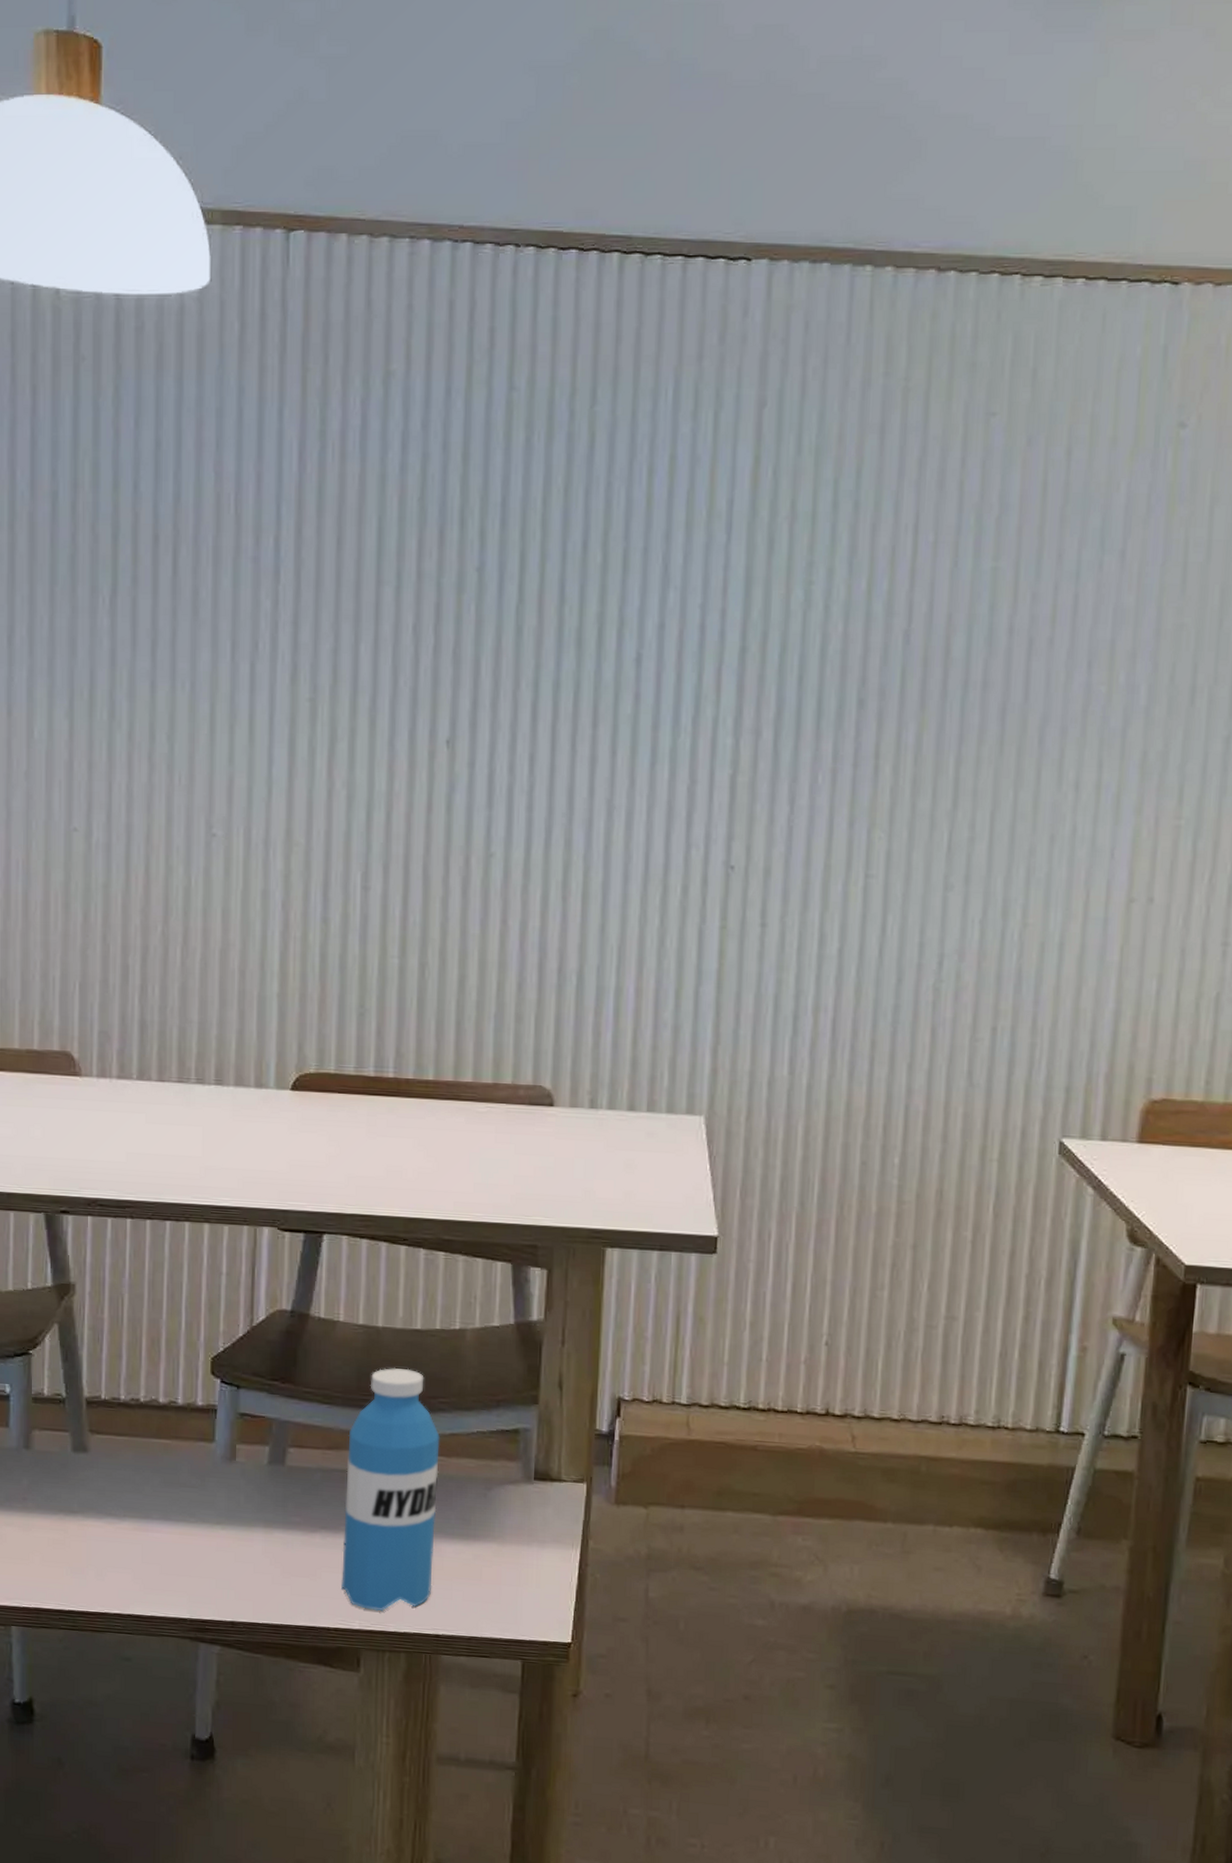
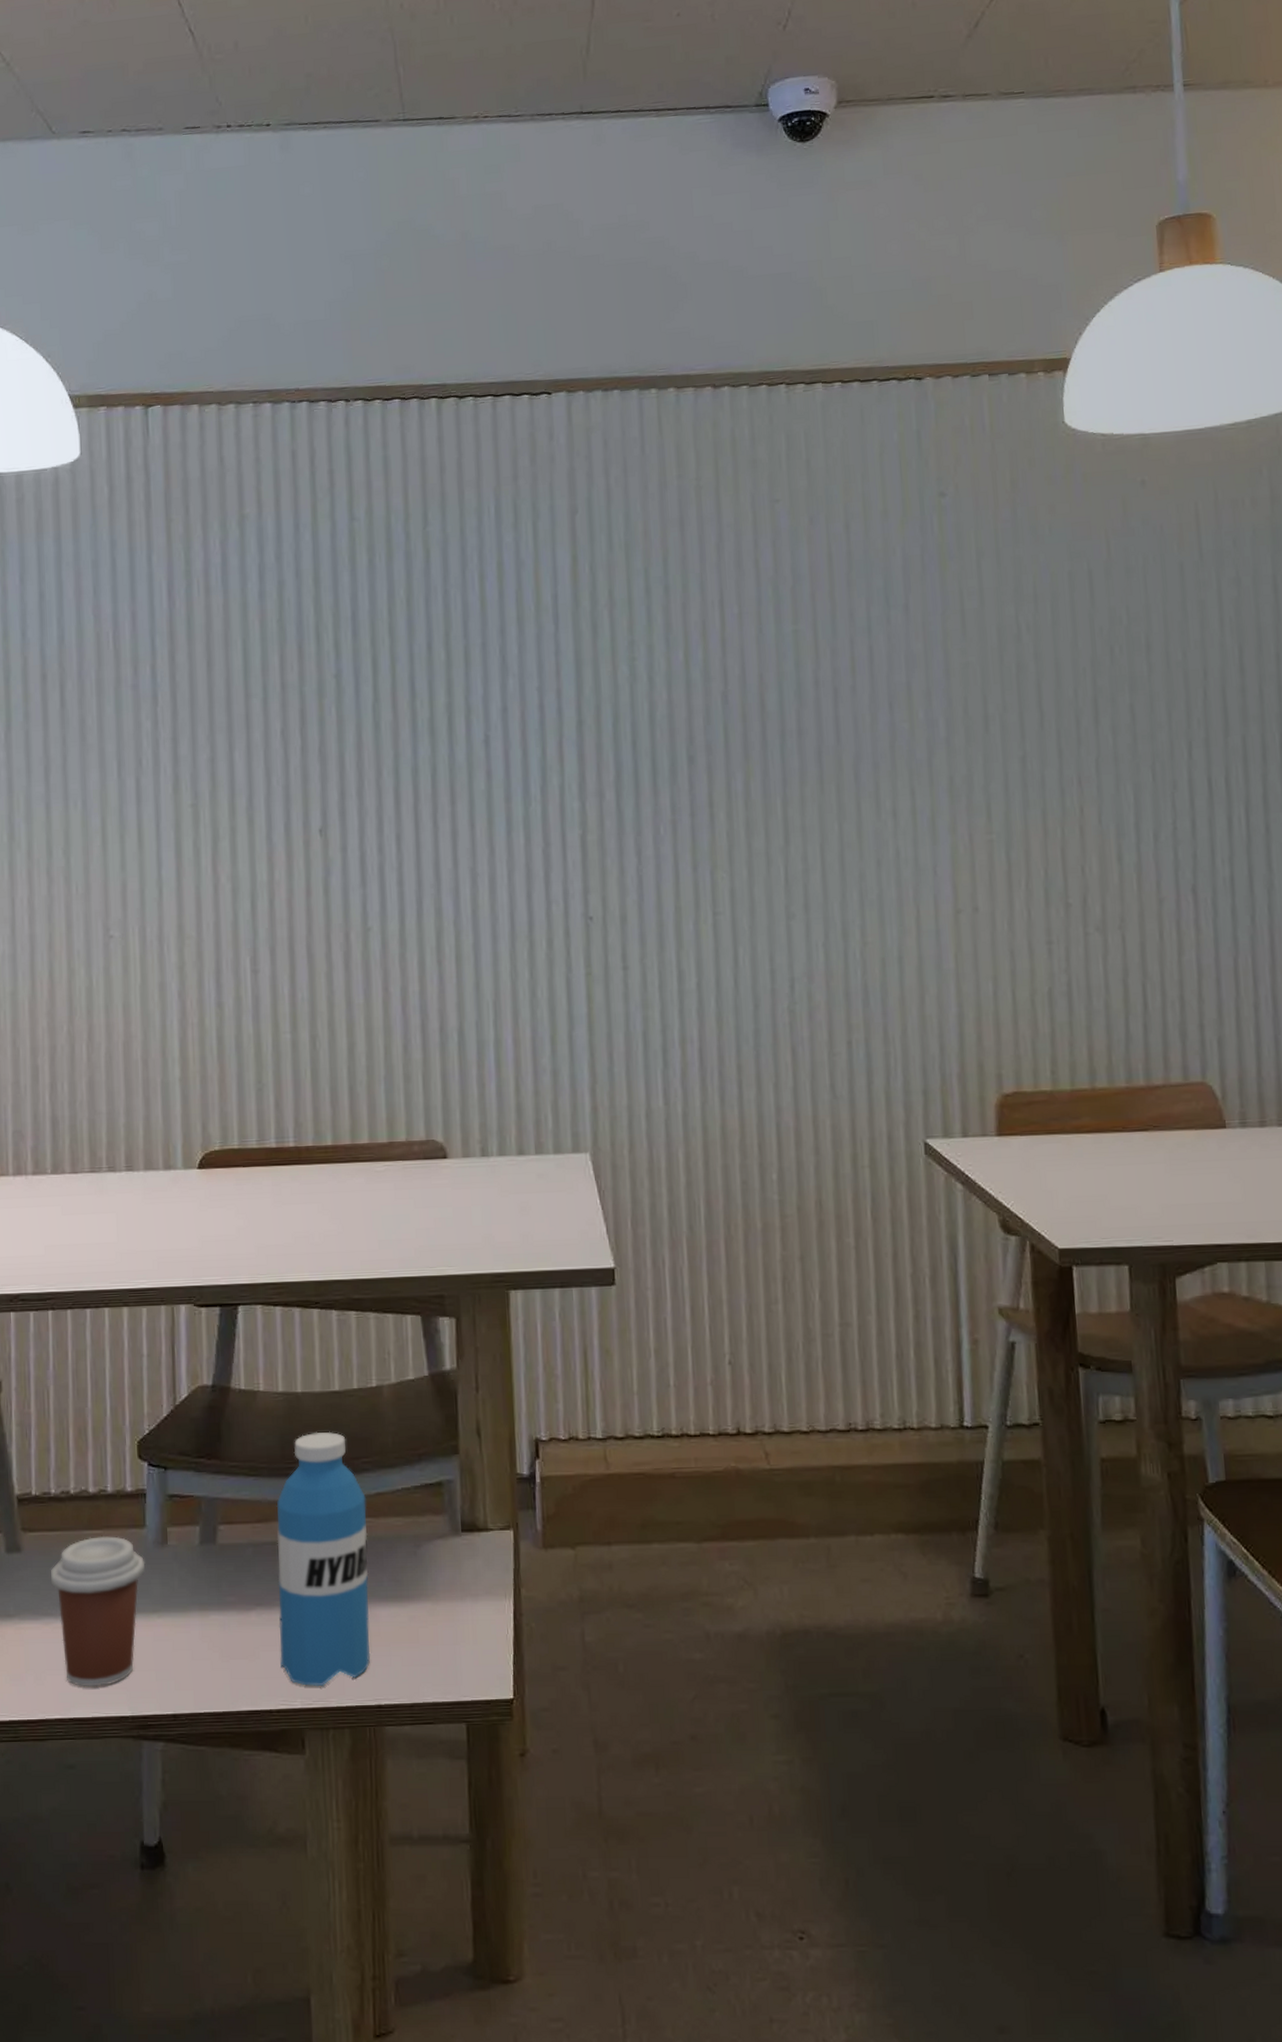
coffee cup: none [116,1445,212,1588] -> present [50,1536,145,1688]

